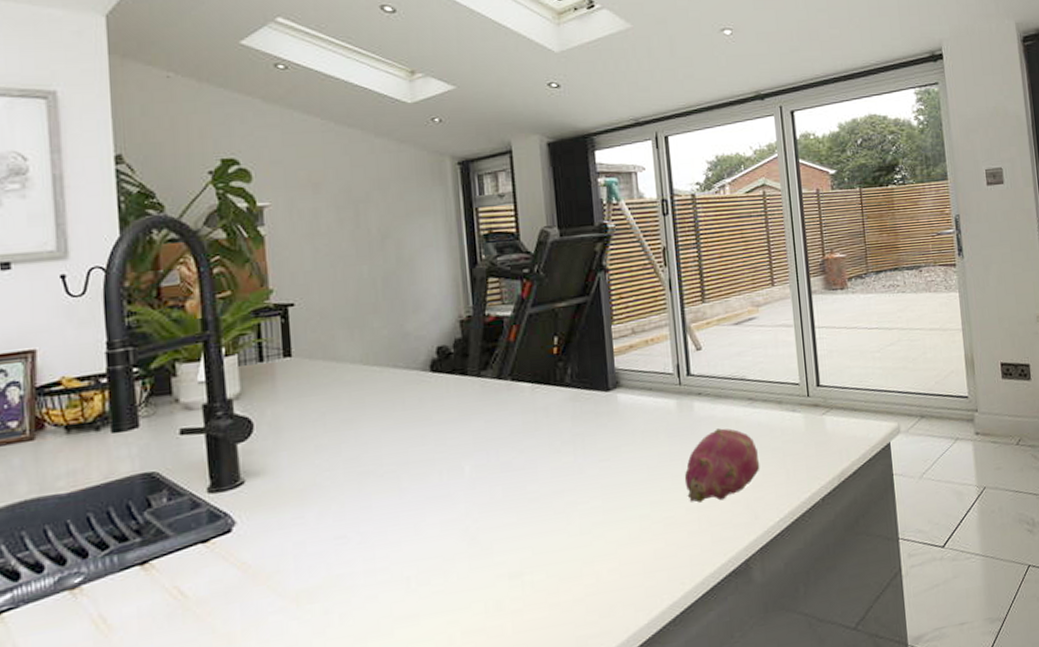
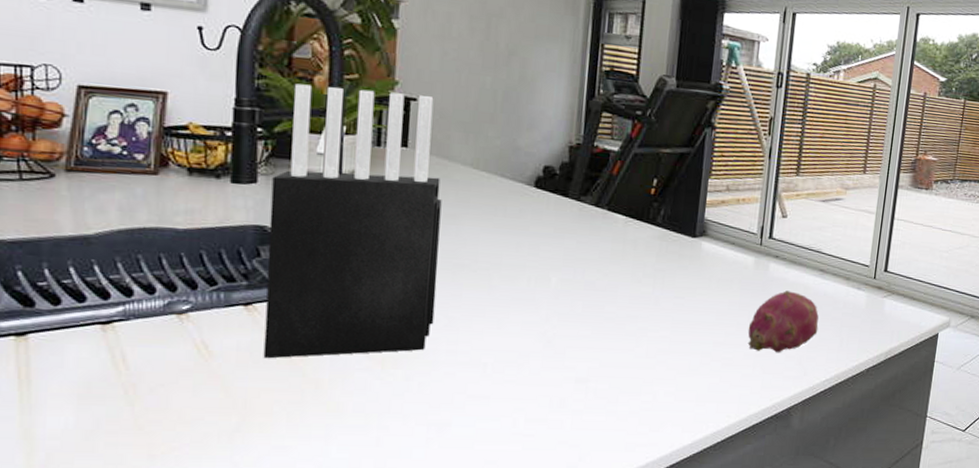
knife block: none [154,298,346,621] -> present [263,83,442,359]

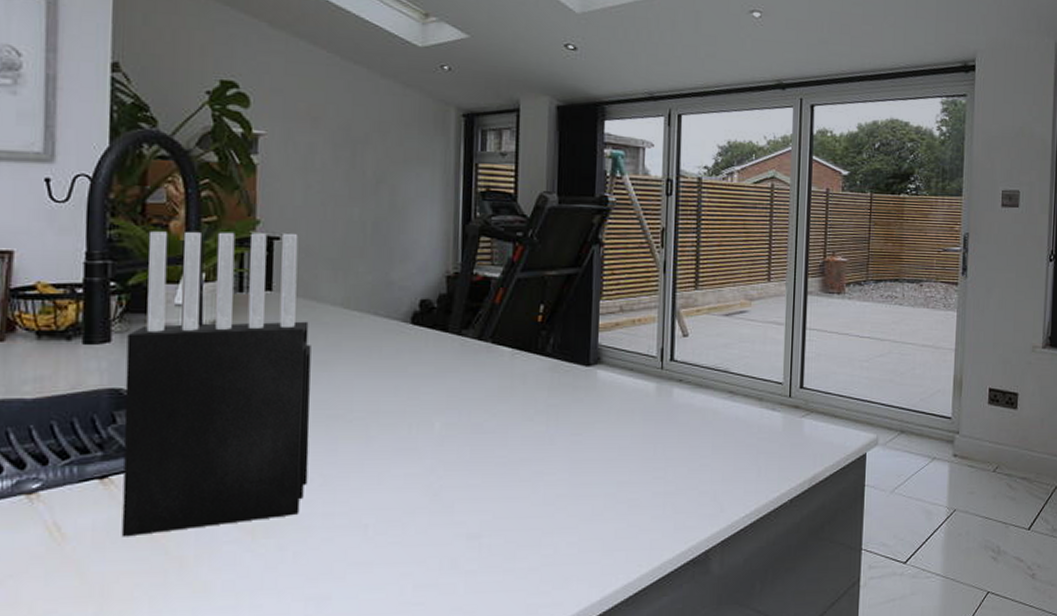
fruit: present [747,290,819,353] -> none [654,418,732,489]

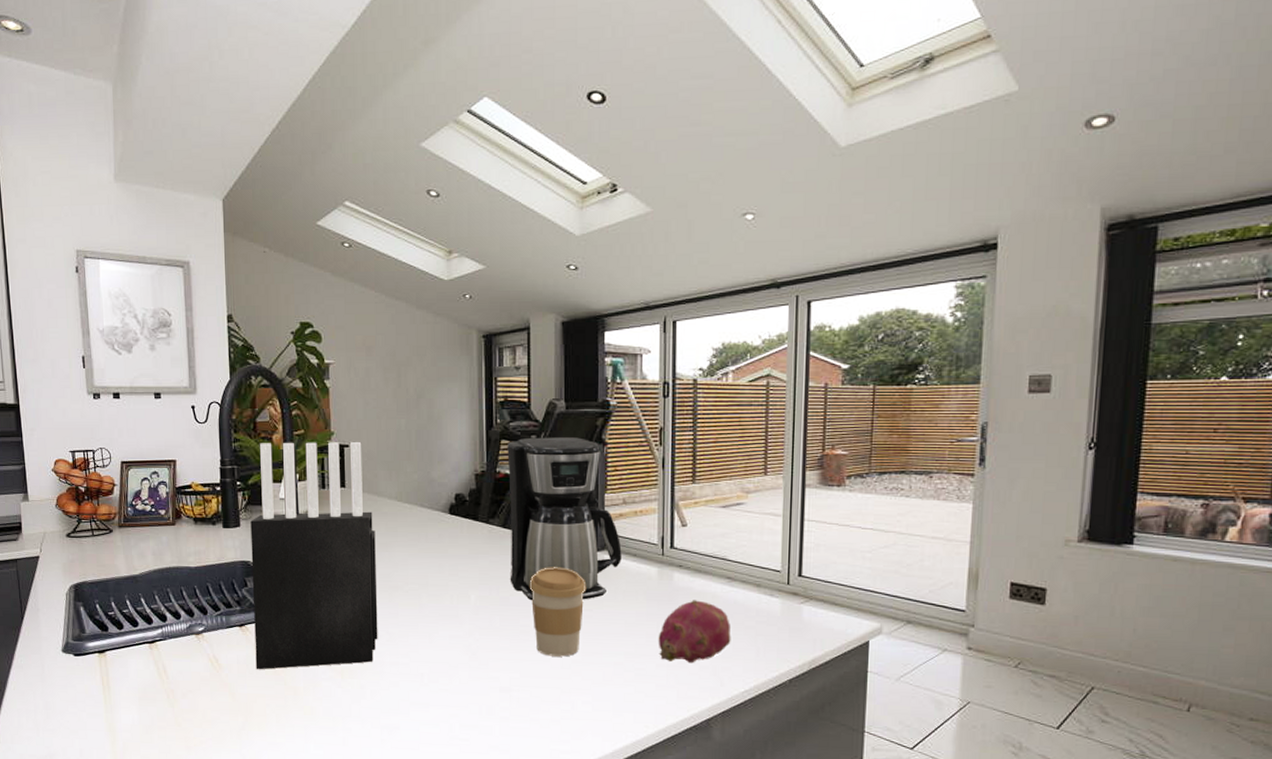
coffee maker: none [484,234,617,426] -> present [507,437,622,601]
coffee cup: none [508,385,576,491] -> present [529,567,587,657]
fruit: none [654,418,732,489] -> present [658,600,731,664]

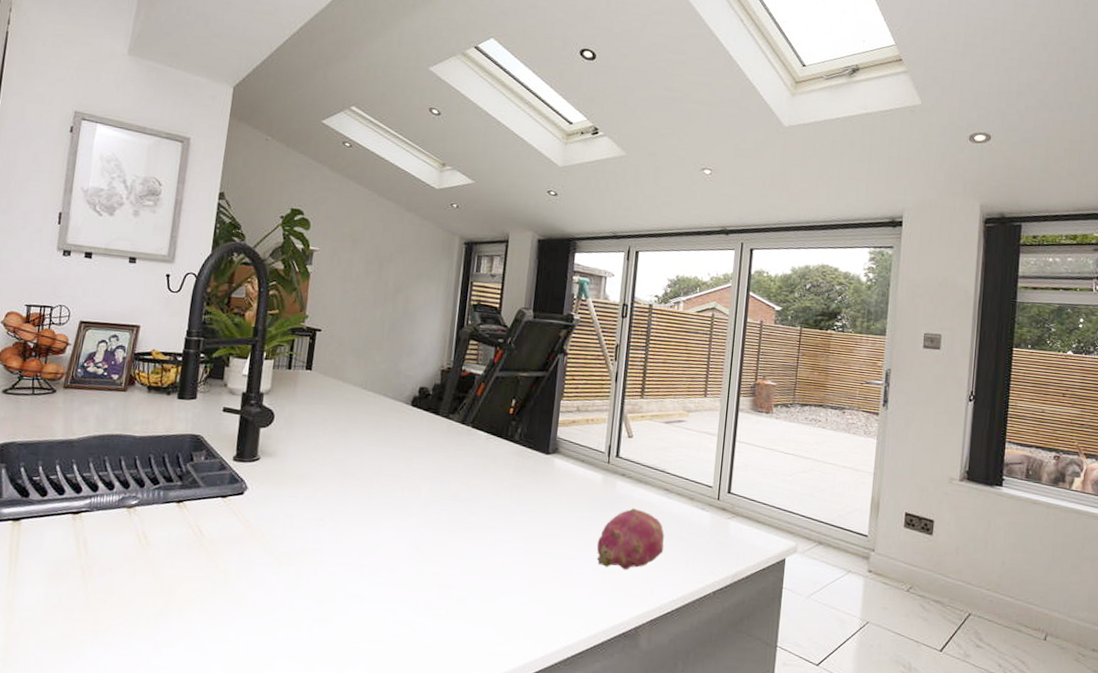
knife block: present [250,442,378,670] -> none [187,318,336,551]
coffee maker: present [507,437,622,601] -> none [462,341,571,501]
coffee cup: present [529,567,587,657] -> none [480,465,535,556]

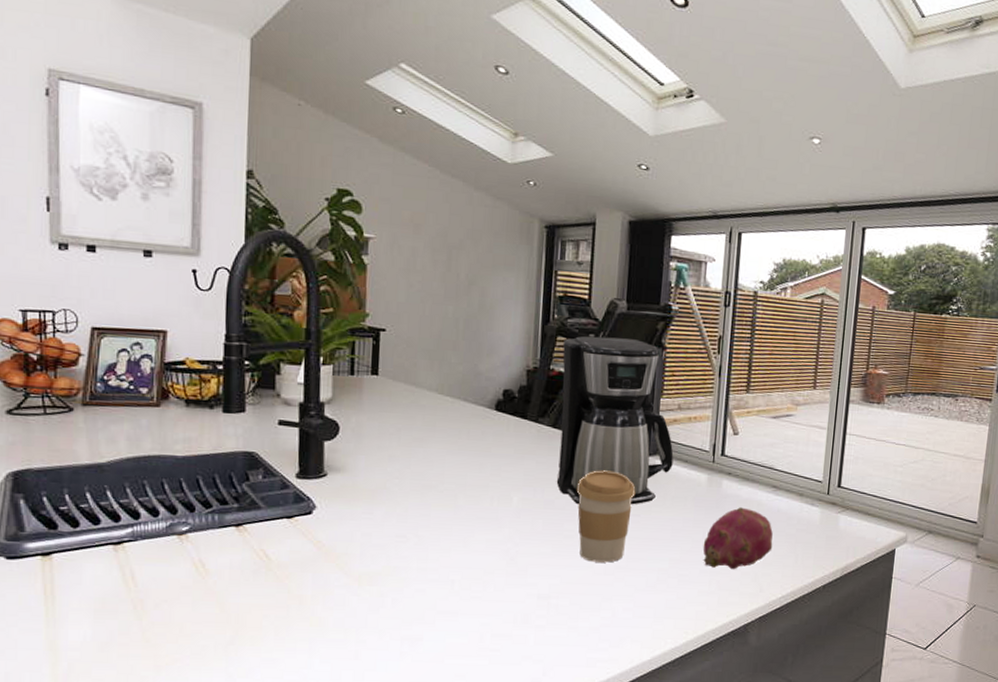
coffee maker: none [462,341,571,501] -> present [556,336,674,505]
coffee cup: none [480,465,535,556] -> present [576,470,636,563]

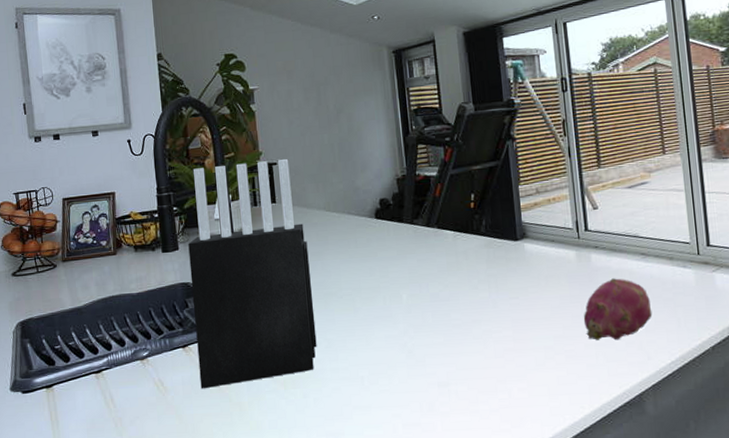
knife block: none [253,319,410,576] -> present [188,159,317,389]
coffee maker: present [556,336,674,505] -> none [424,136,541,295]
coffee cup: present [576,470,636,563] -> none [456,259,511,347]

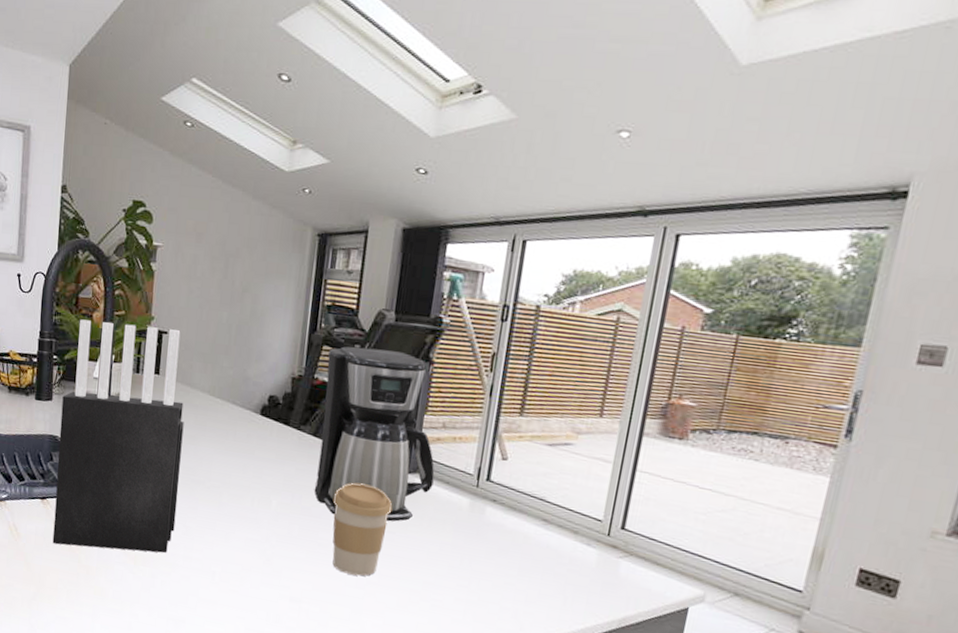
coffee maker: none [424,136,541,295] -> present [314,346,435,522]
coffee cup: none [456,259,511,347] -> present [332,482,393,576]
fruit: present [583,278,653,341] -> none [459,537,540,603]

